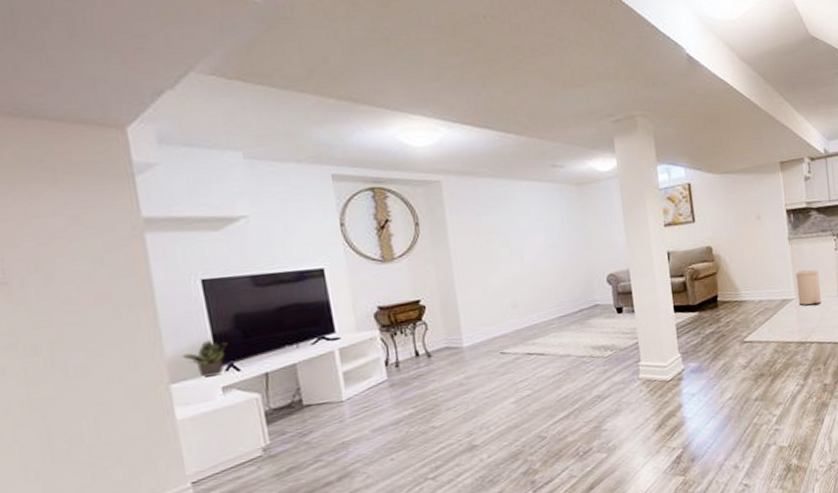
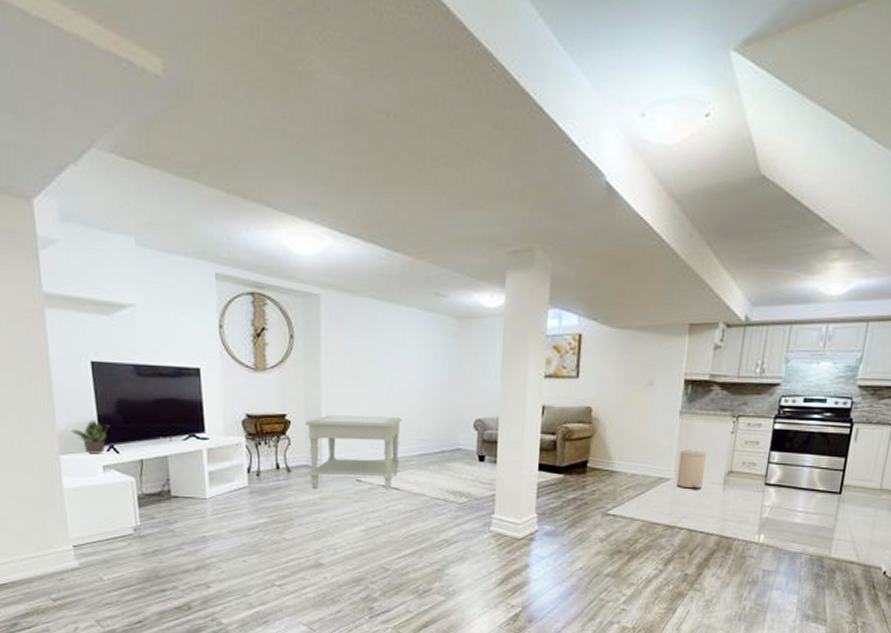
side table: none [440,284,542,369] -> present [304,415,402,490]

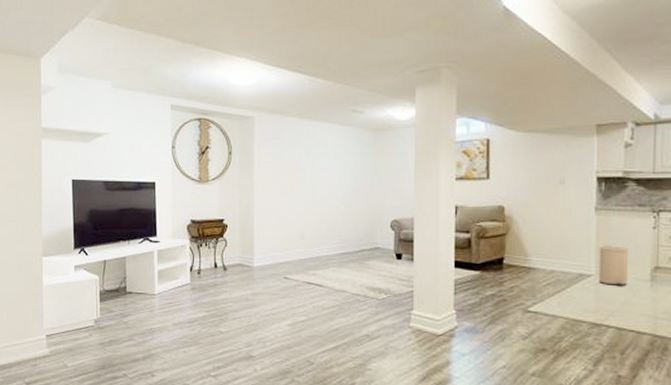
potted plant: present [70,419,109,454] -> none [52,227,82,256]
side table: present [304,415,402,490] -> none [239,219,325,287]

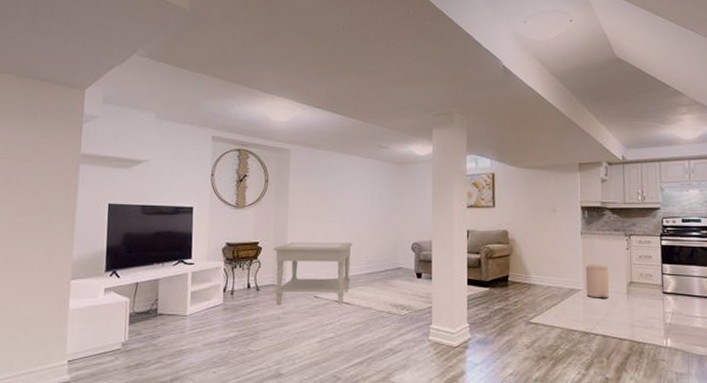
side table: none [239,219,325,287] -> present [273,242,353,305]

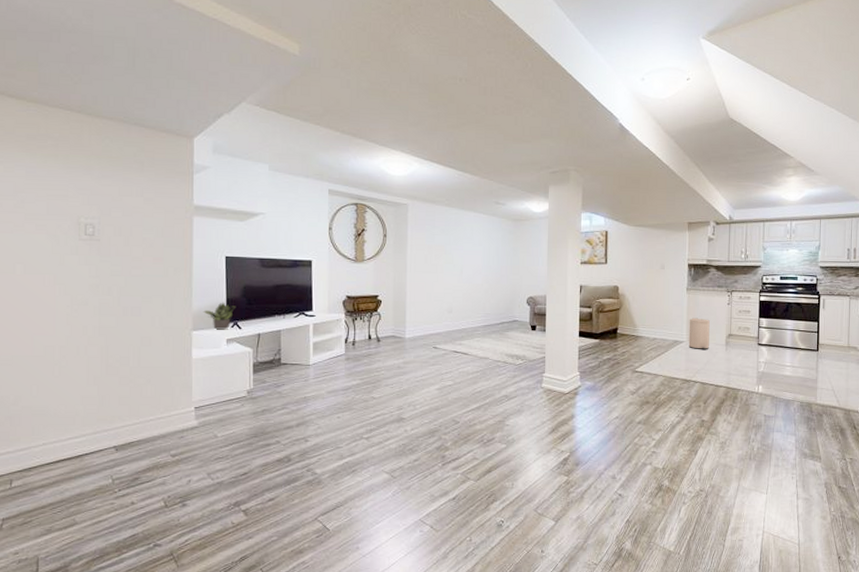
potted plant: none [83,250,115,279] -> present [203,302,235,330]
side table: present [273,242,353,305] -> none [392,295,471,355]

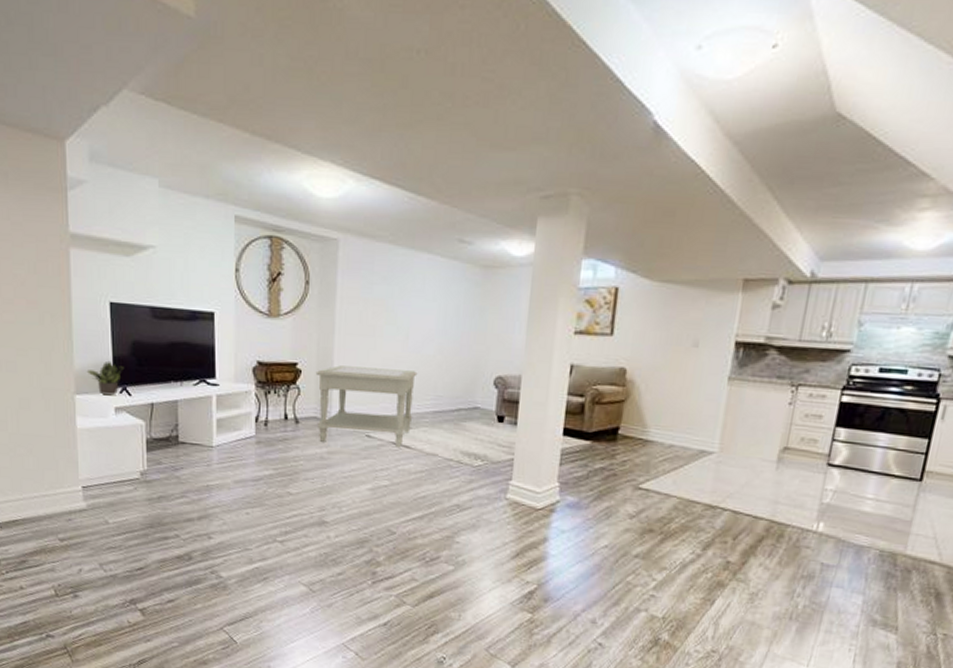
side table: none [392,295,471,355] -> present [315,365,418,448]
pedal bin: present [688,318,710,349] -> none [720,420,758,466]

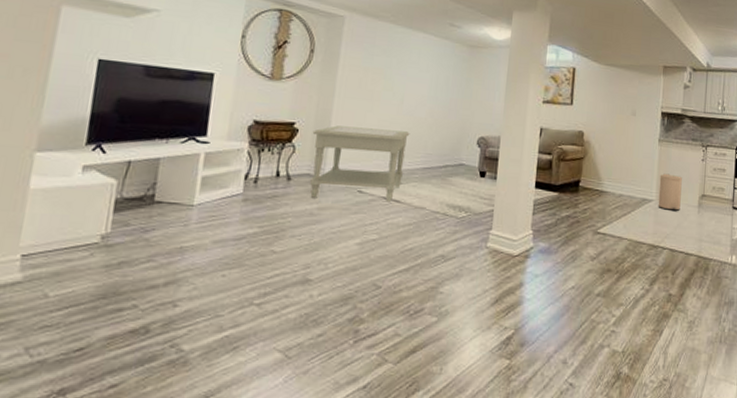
potted plant: present [86,360,123,396] -> none [55,117,102,153]
pedal bin: none [720,420,758,466] -> present [658,173,682,211]

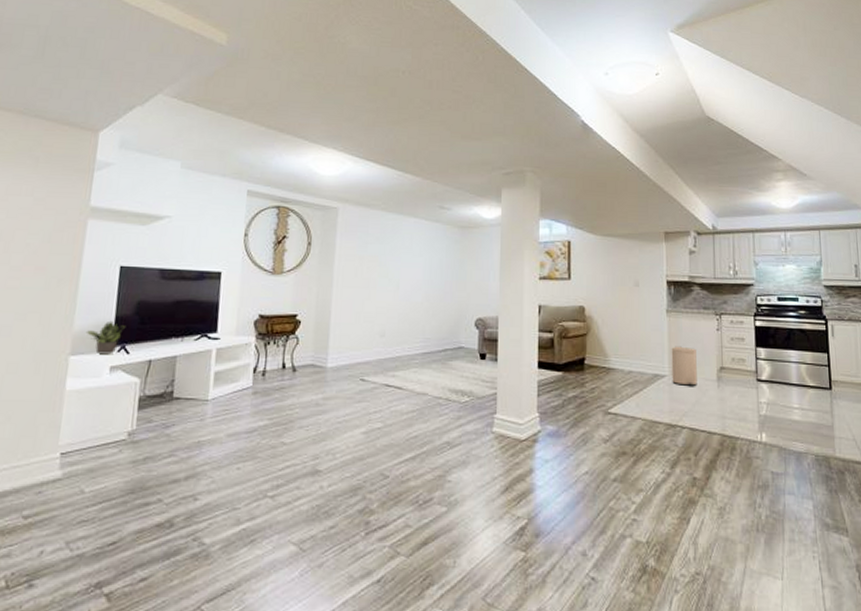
potted plant: none [55,117,102,153] -> present [85,320,125,355]
side table: present [310,125,410,203] -> none [314,315,408,390]

